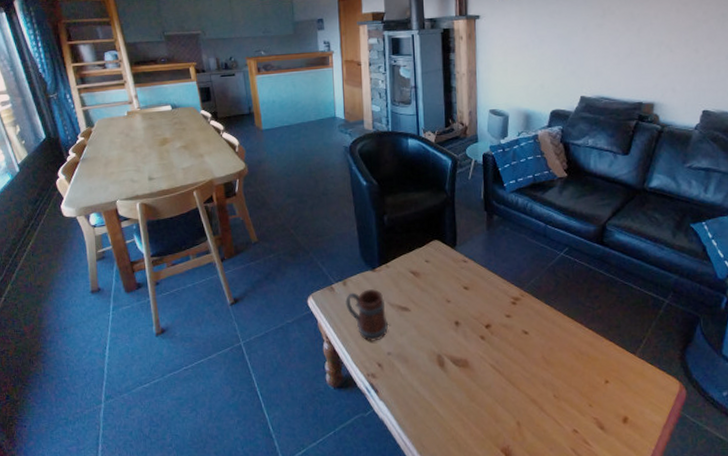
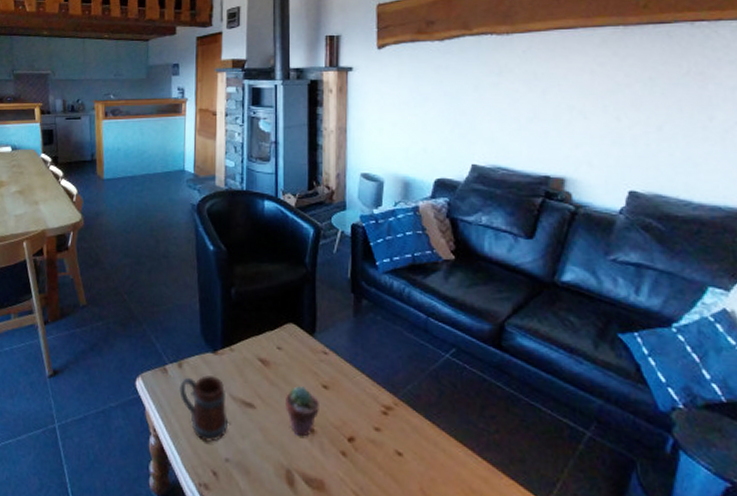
potted succulent: none [434,290,463,329] -> present [286,386,321,437]

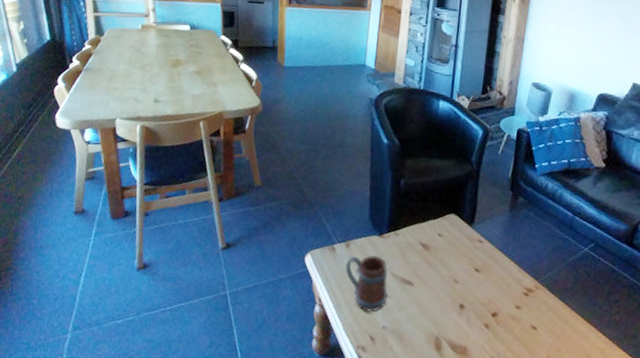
potted succulent: present [286,386,321,437] -> none [440,268,471,311]

